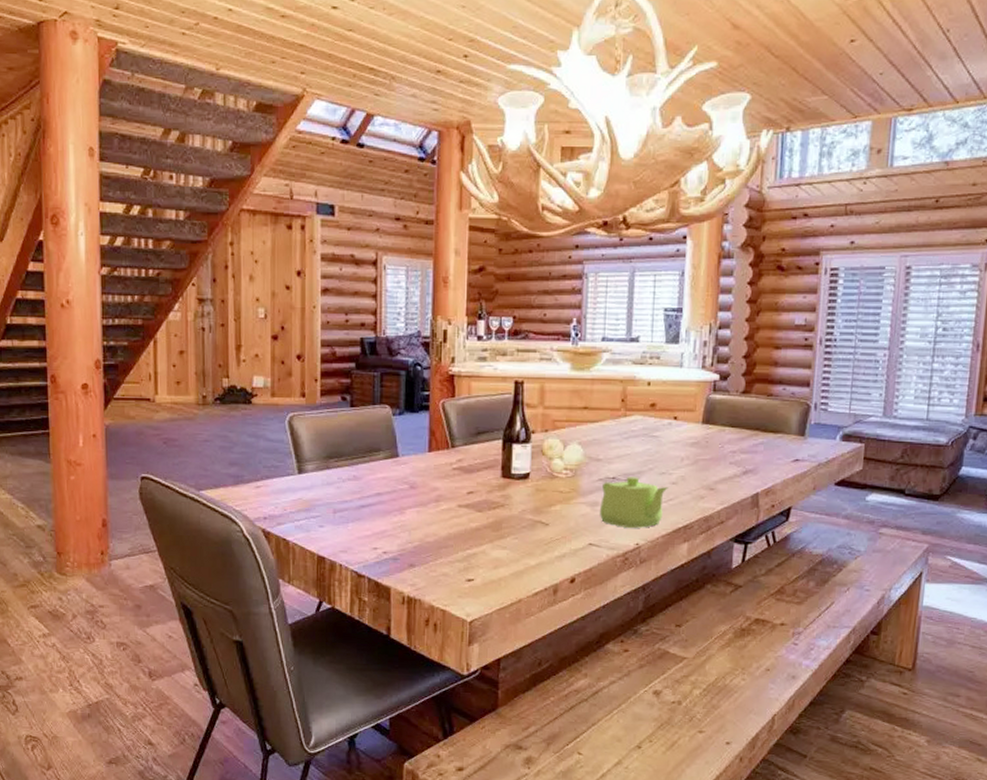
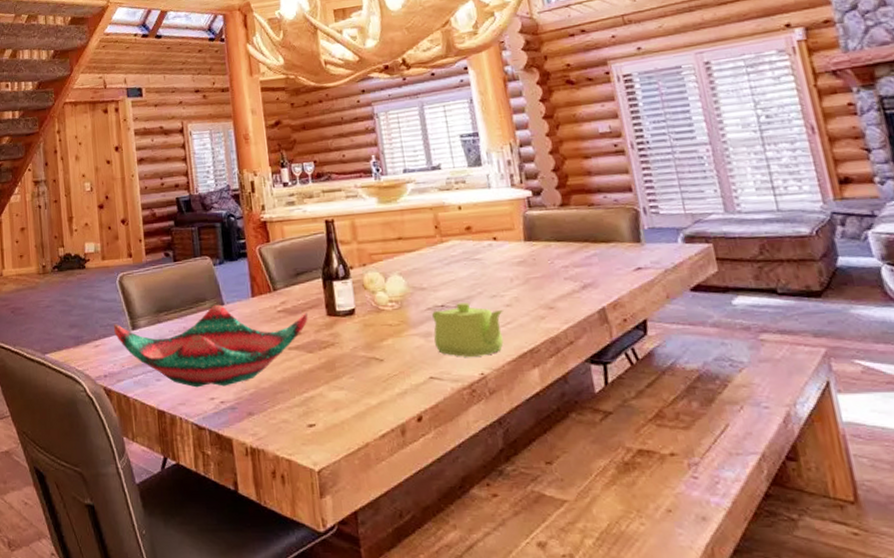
decorative bowl: none [279,455,484,538] -> present [114,304,309,388]

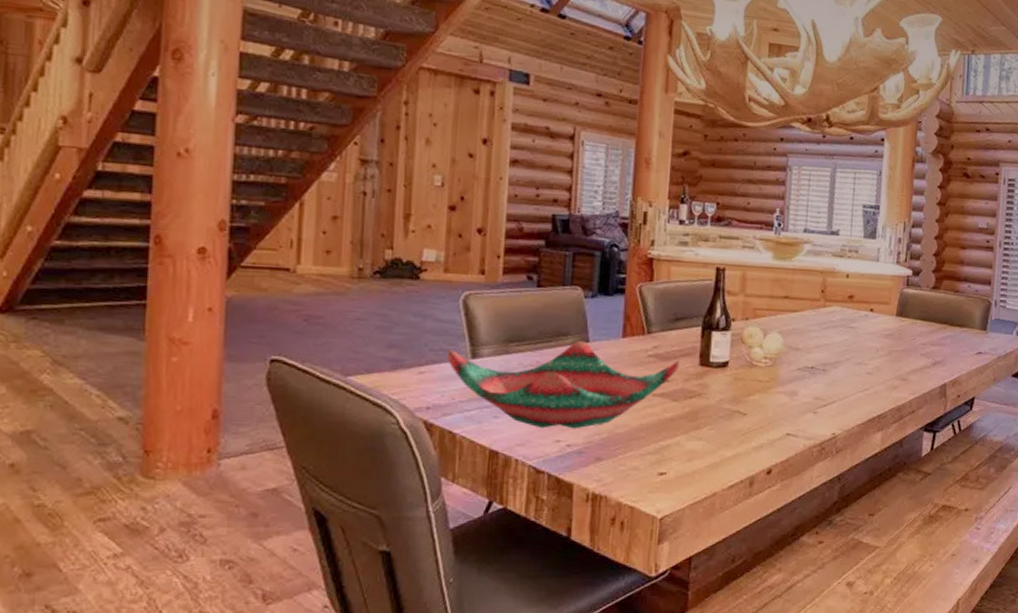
teapot: present [432,302,504,357] -> none [798,366,864,418]

